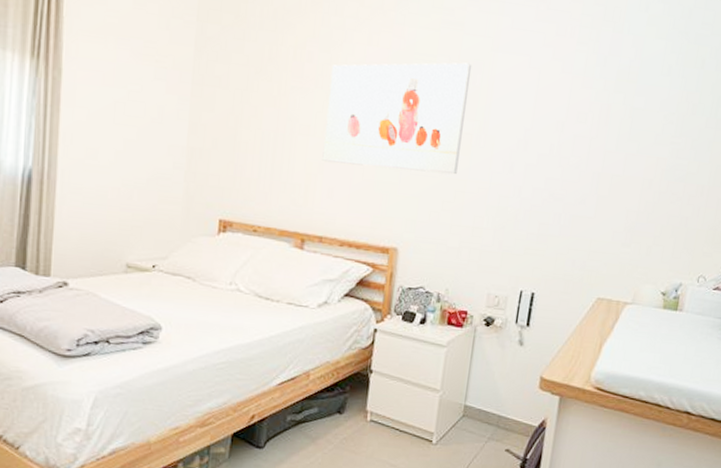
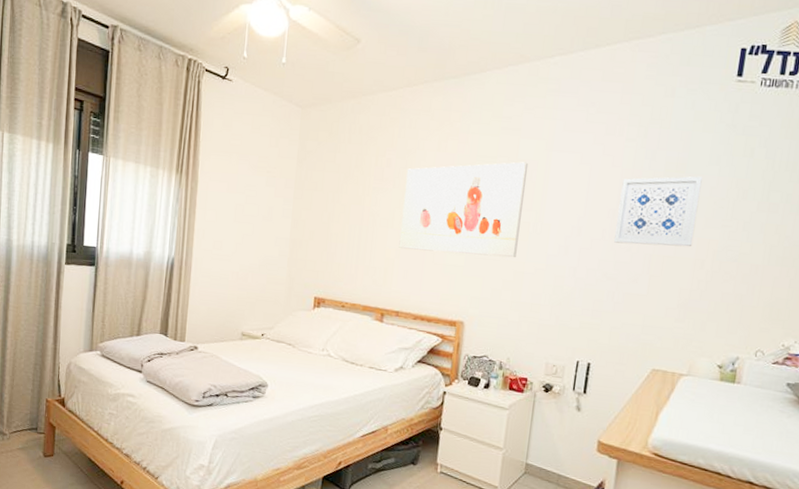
wall art: none [562,86,654,165] -> present [614,176,703,247]

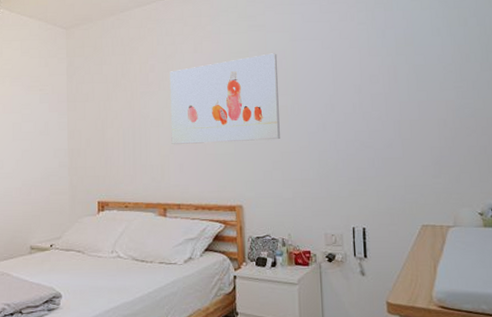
wall art: present [614,176,703,247] -> none [361,47,433,114]

